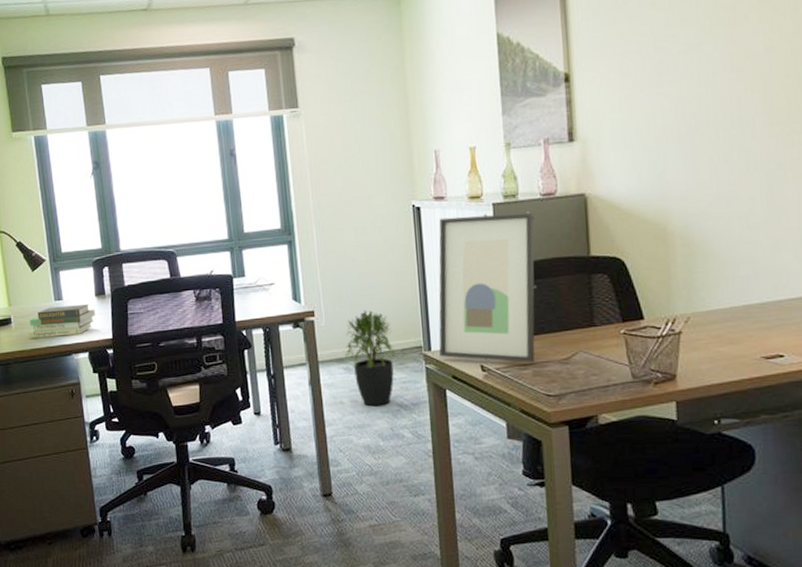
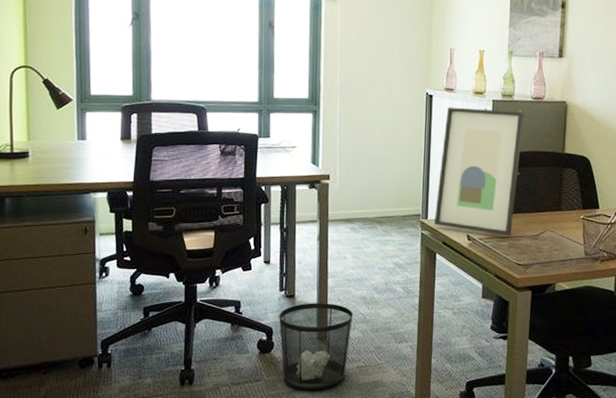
books: present [28,304,96,338] -> none [46,145,119,175]
waste bin: none [277,455,359,555] -> present [279,303,353,391]
potted plant: present [344,309,396,407] -> none [352,178,398,263]

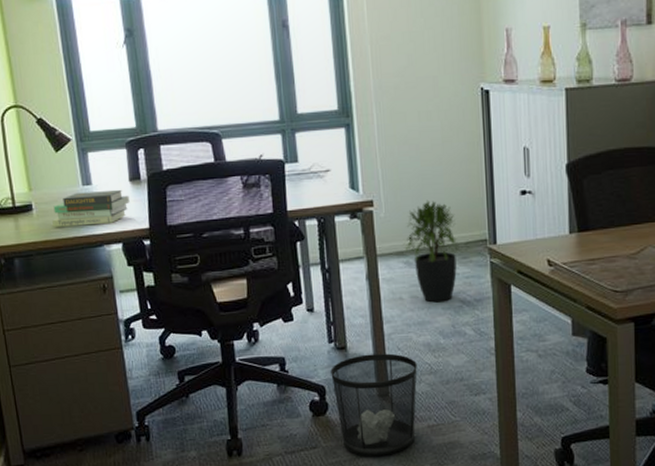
books: none [46,145,119,175] -> present [52,190,130,227]
potted plant: none [352,178,398,263] -> present [405,200,460,303]
picture frame: present [434,107,527,236] -> none [505,97,611,257]

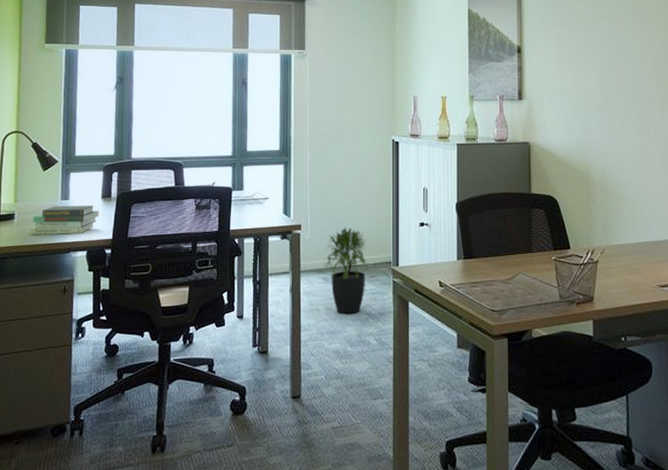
waste bin: present [330,353,417,457] -> none [252,359,327,456]

